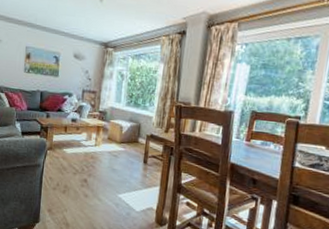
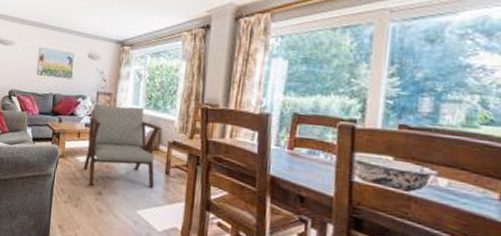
lounge chair: none [70,101,141,176] -> present [83,104,161,188]

